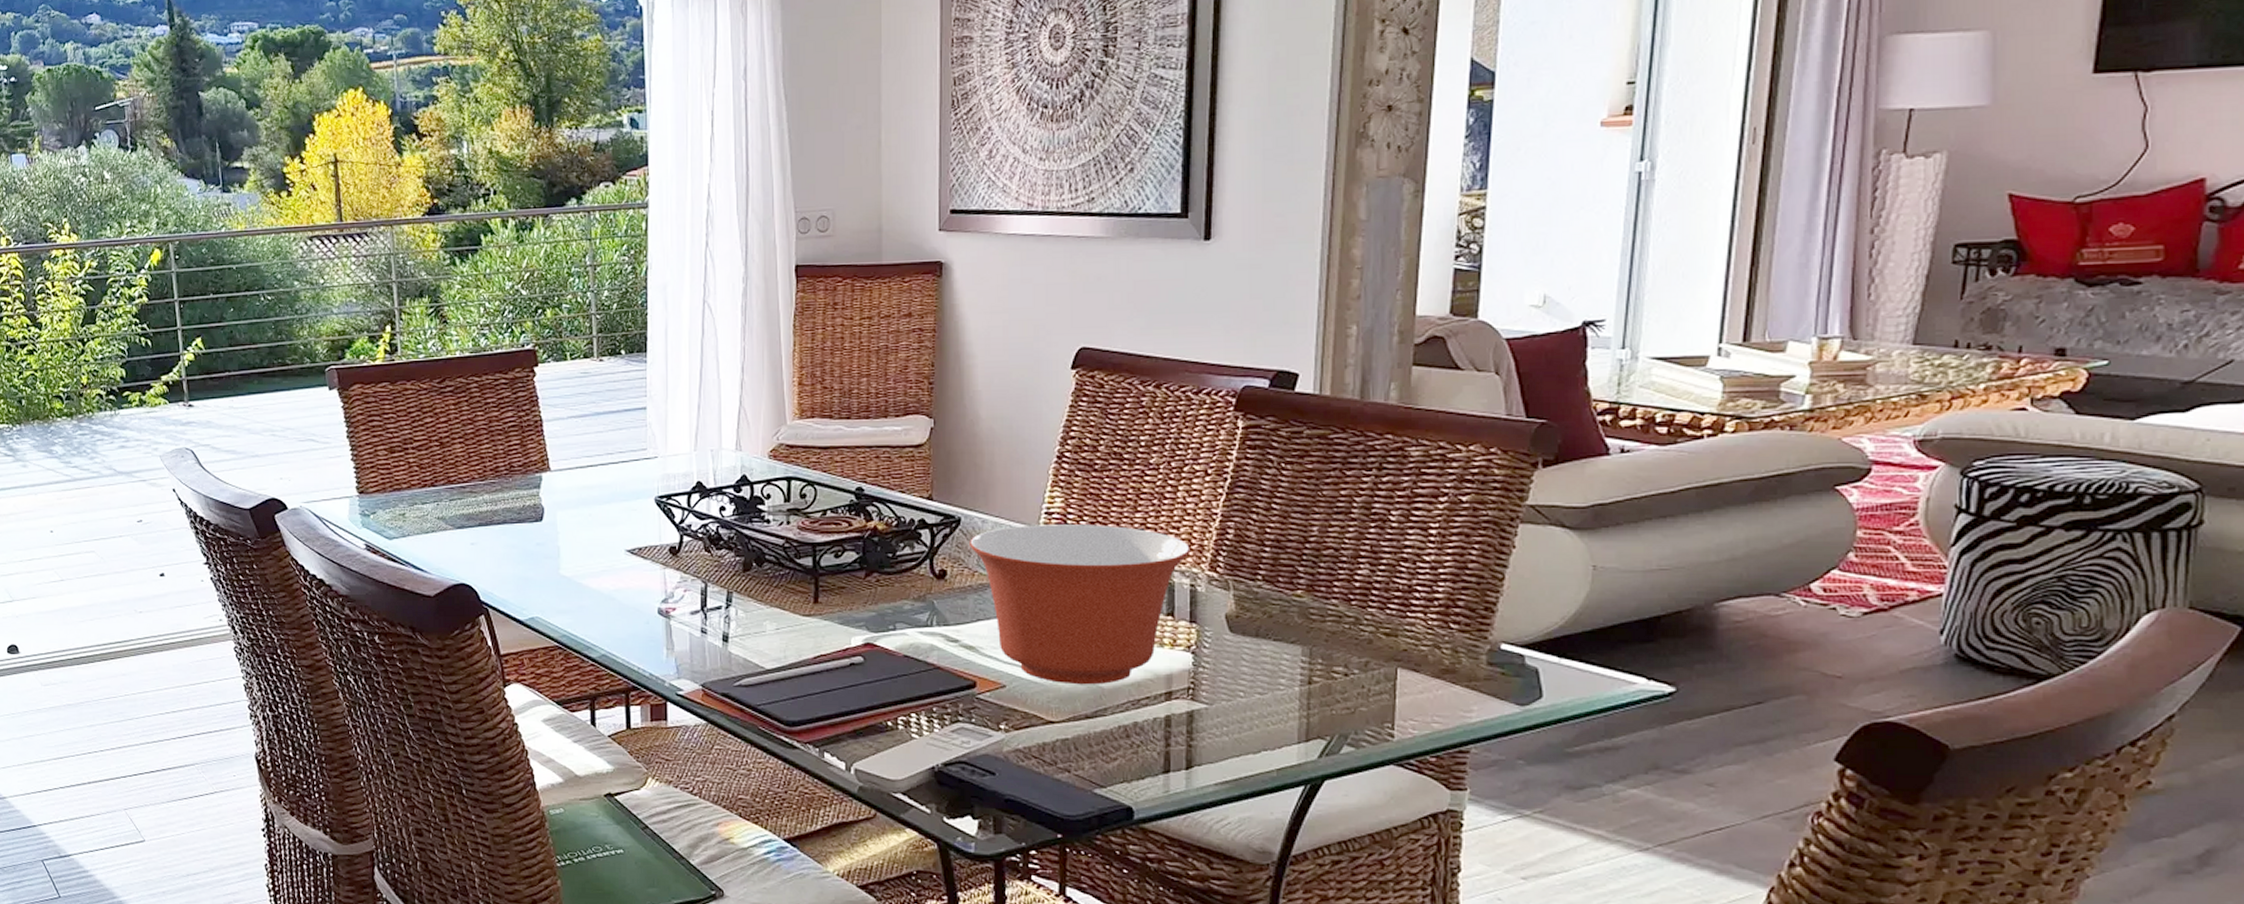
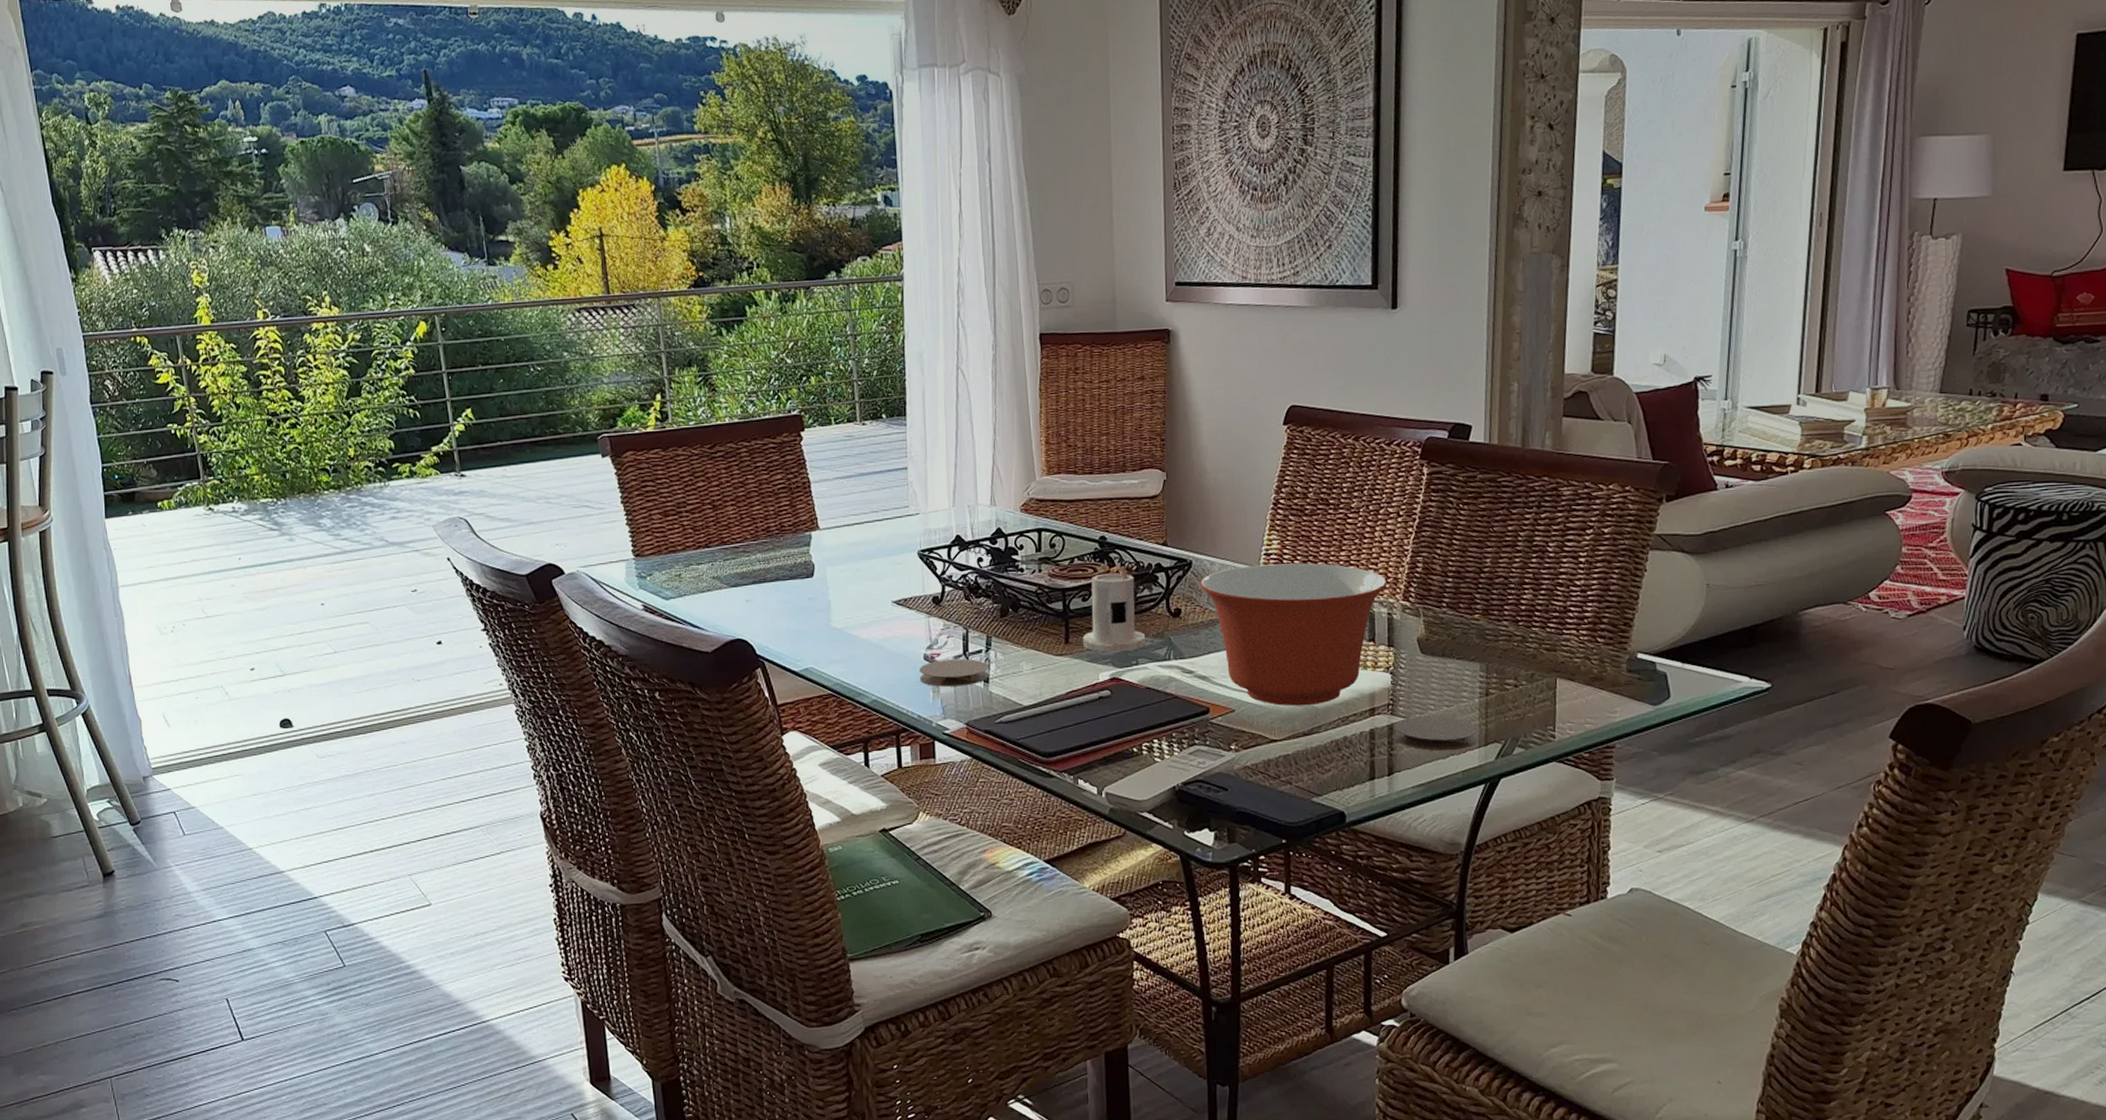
coaster: none [652,615,728,644] -> present [919,659,989,687]
candle: none [833,521,906,615] -> present [1082,566,1146,653]
coaster: none [1194,704,1297,746] -> present [1394,716,1478,752]

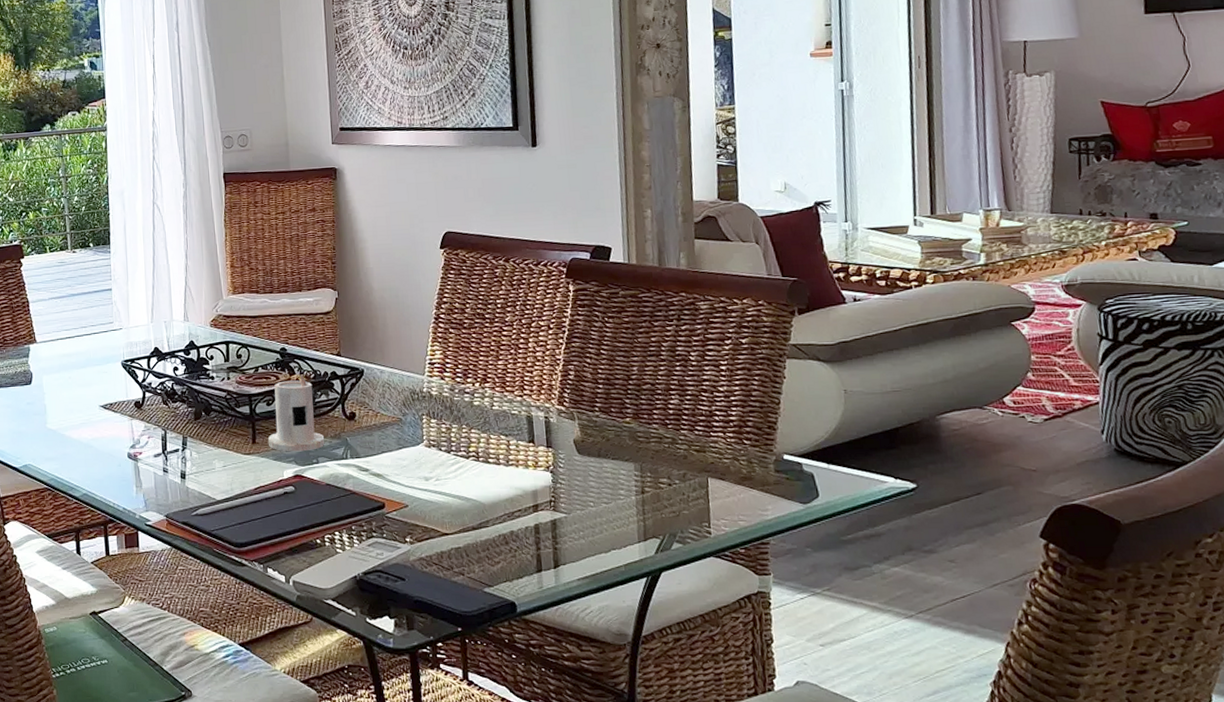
coaster: present [919,659,989,687] -> none [123,457,185,482]
mixing bowl: present [1200,563,1387,706] -> none [372,371,543,502]
coaster: present [1394,716,1478,752] -> none [557,512,638,546]

